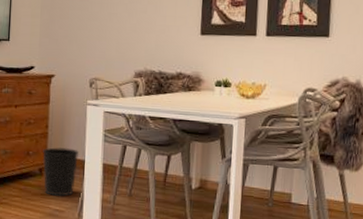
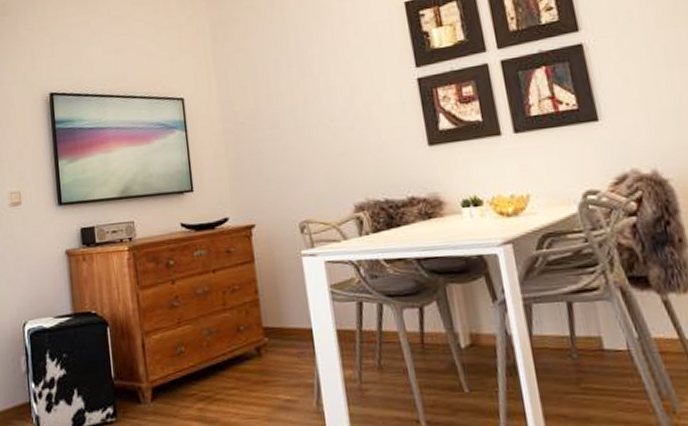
wastebasket: present [42,147,80,196] -> none [256,315,305,382]

